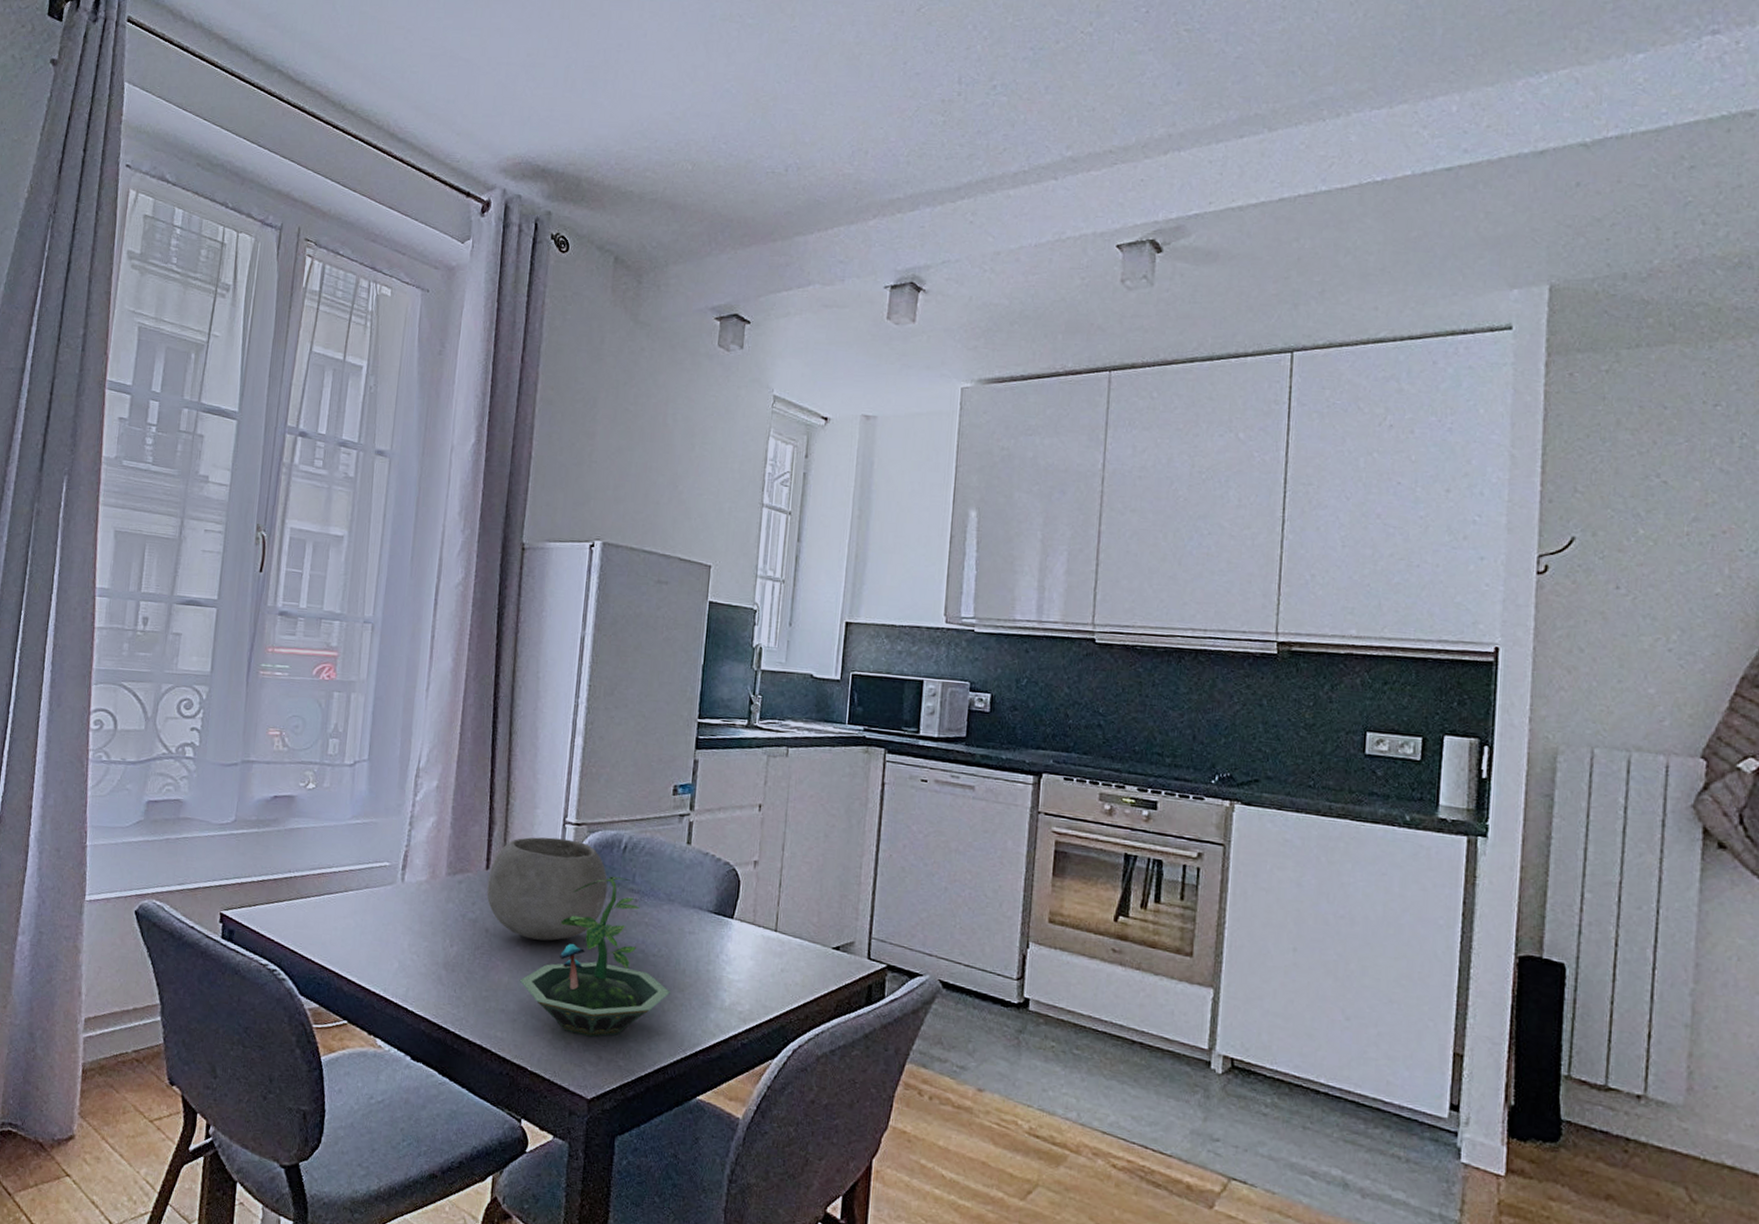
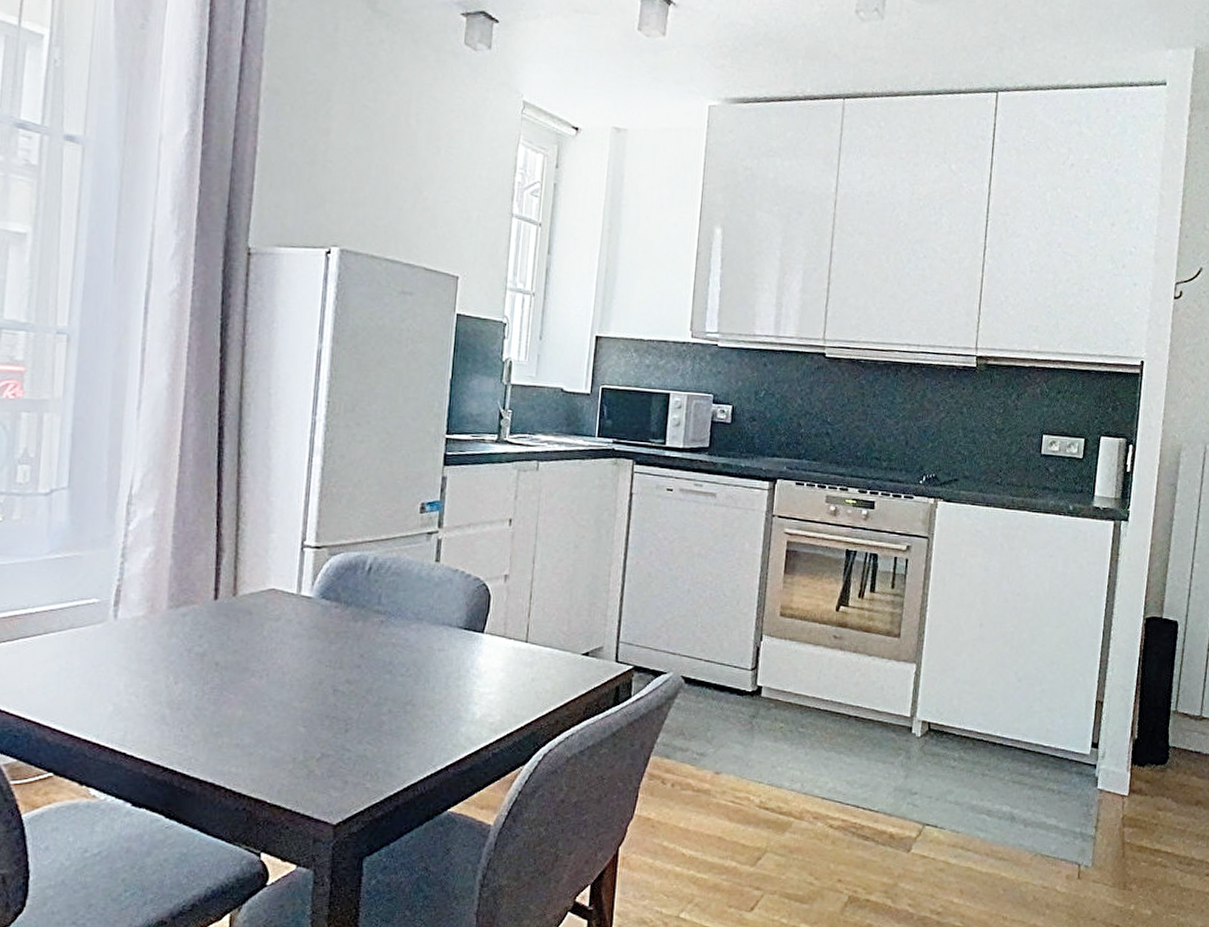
bowl: present [486,837,608,941] -> none [215,562,352,670]
terrarium: present [519,876,670,1037] -> none [255,598,419,763]

